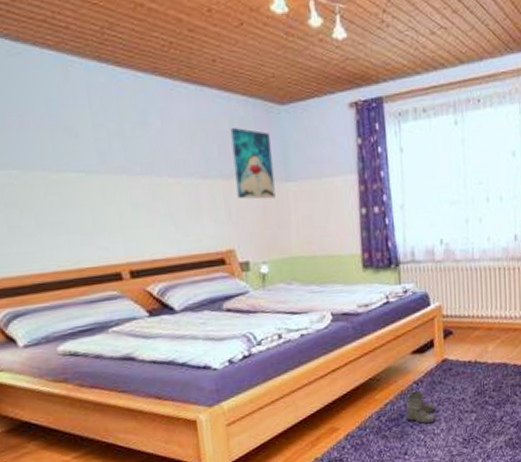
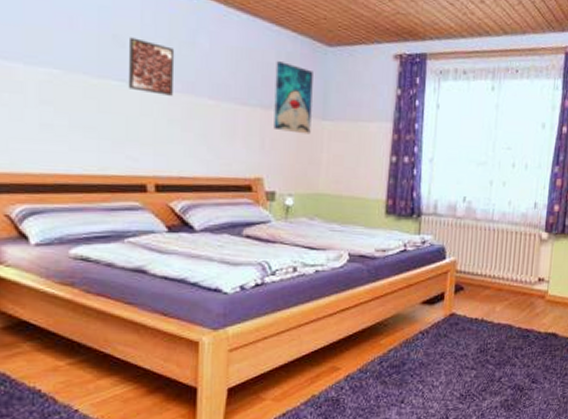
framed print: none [81,126,133,181] -> present [128,37,175,96]
boots: present [406,390,436,424] -> none [407,340,437,375]

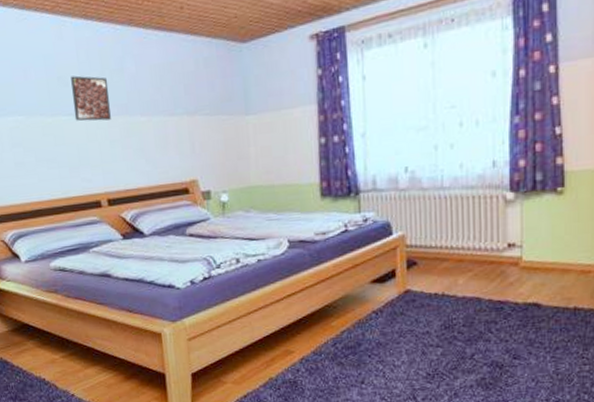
wall art: present [274,61,313,134] -> none [195,67,236,133]

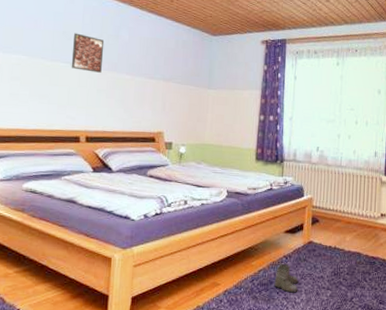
boots: none [363,320,397,355] -> present [274,263,299,293]

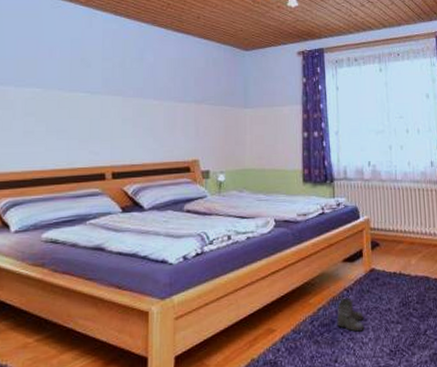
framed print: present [71,33,105,73] -> none [92,59,128,100]

